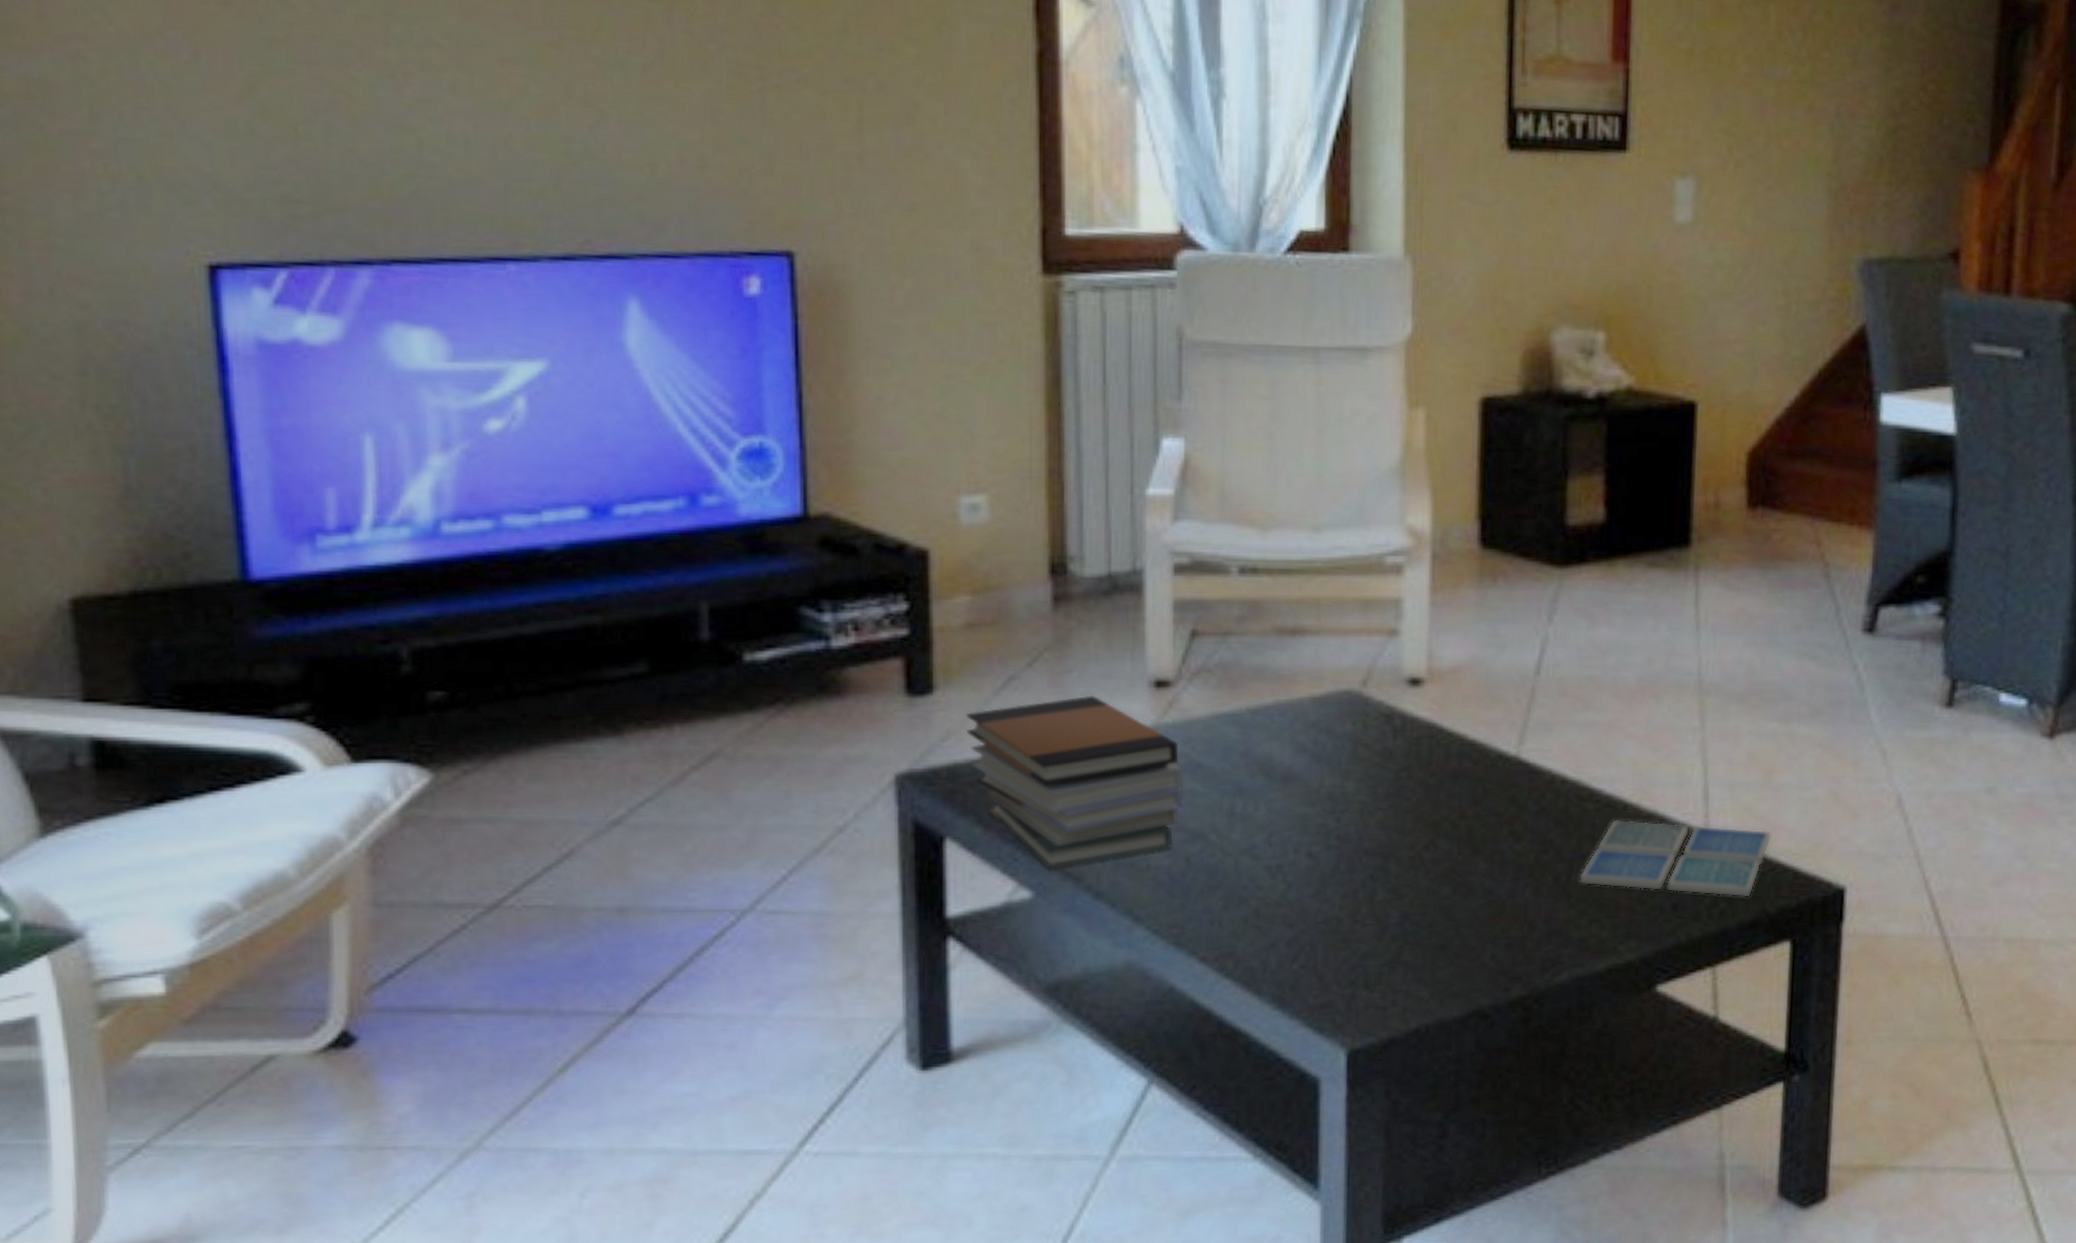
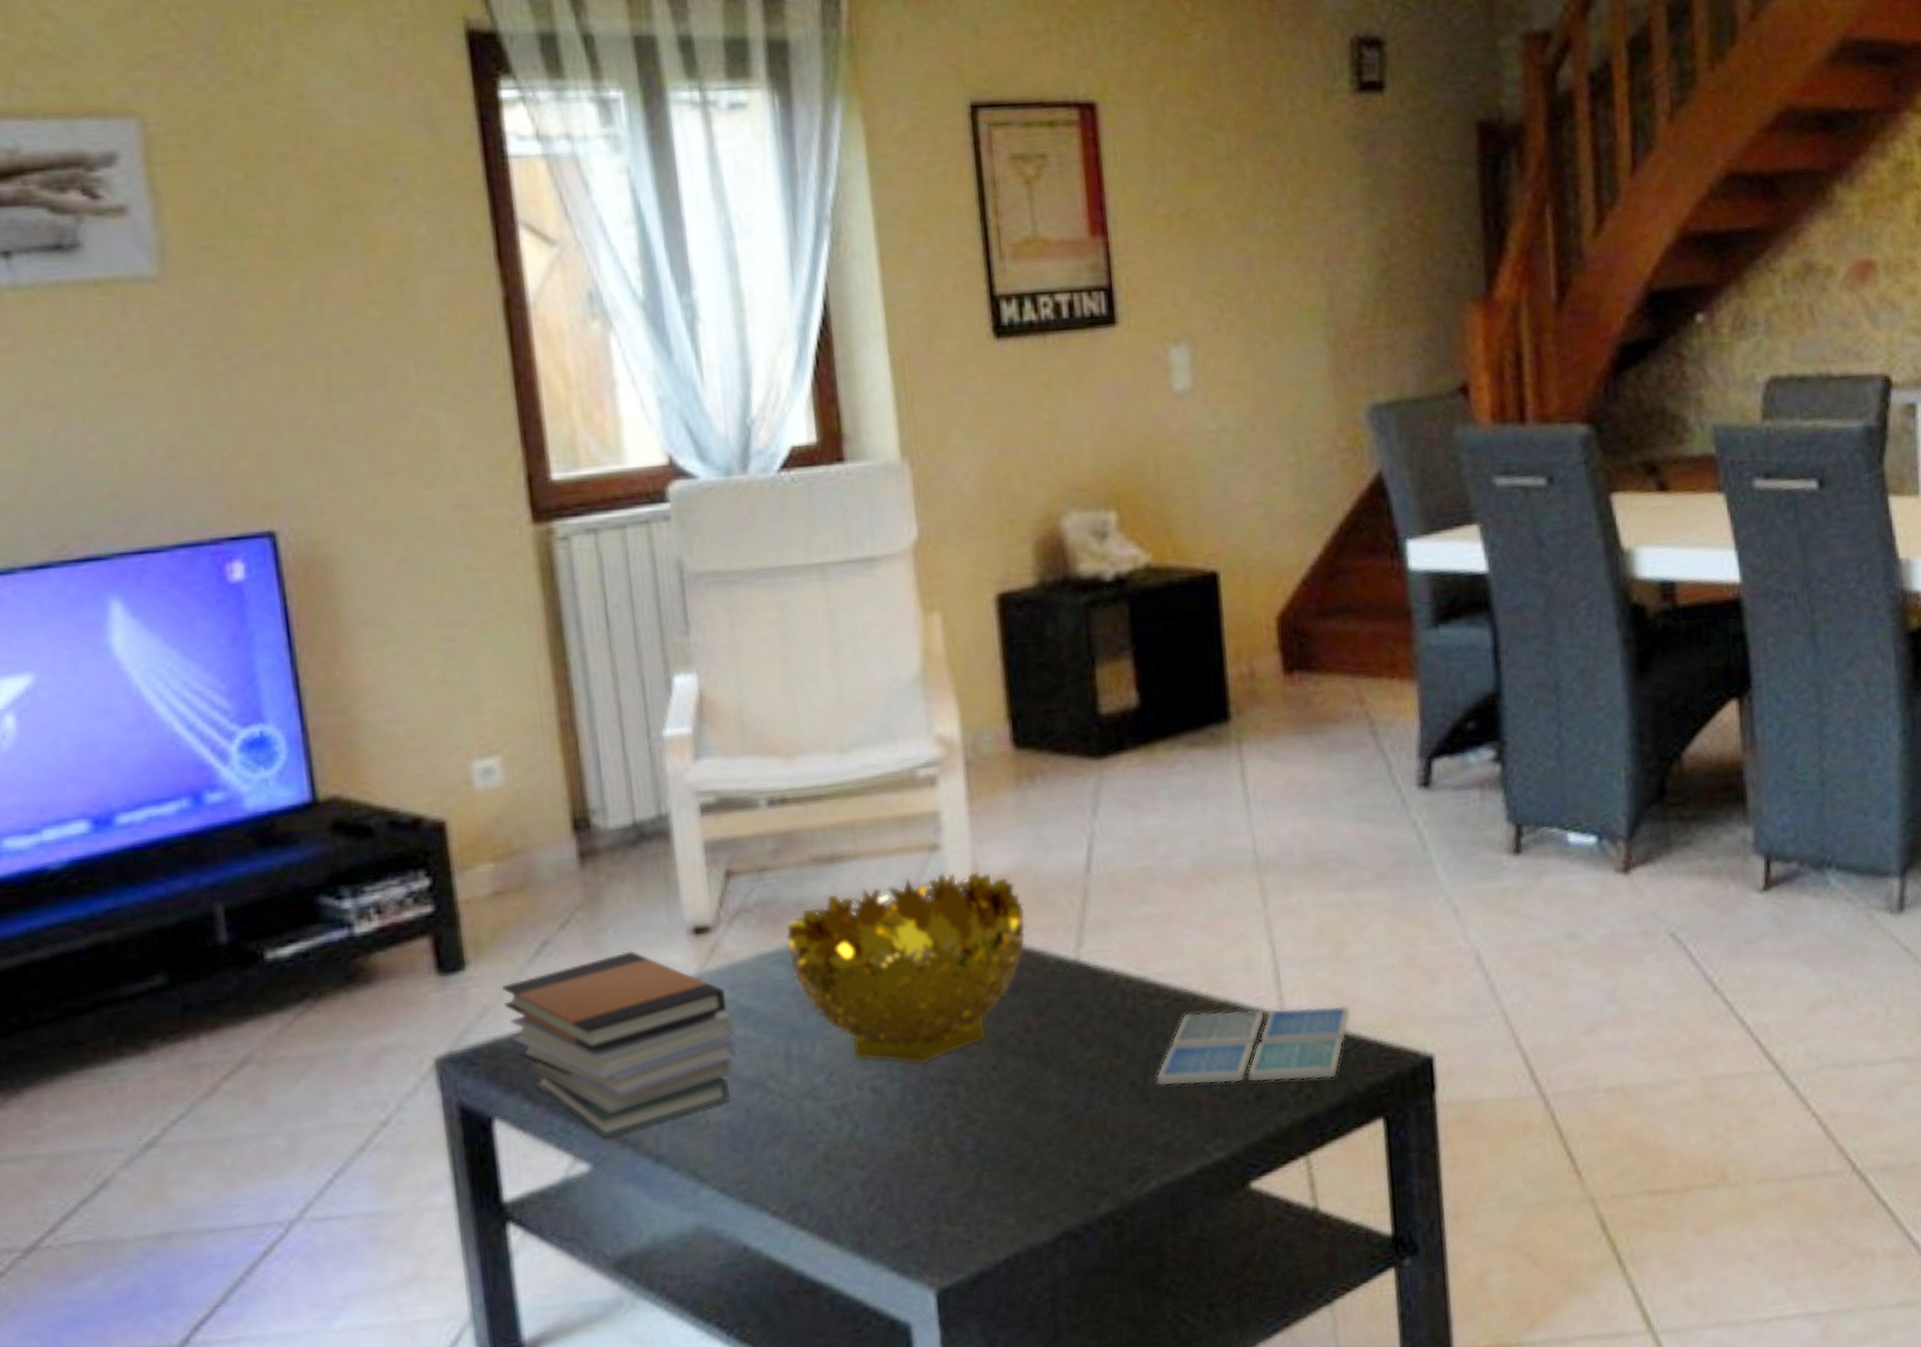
decorative bowl: none [1242,657,1473,837] -> present [785,872,1026,1066]

